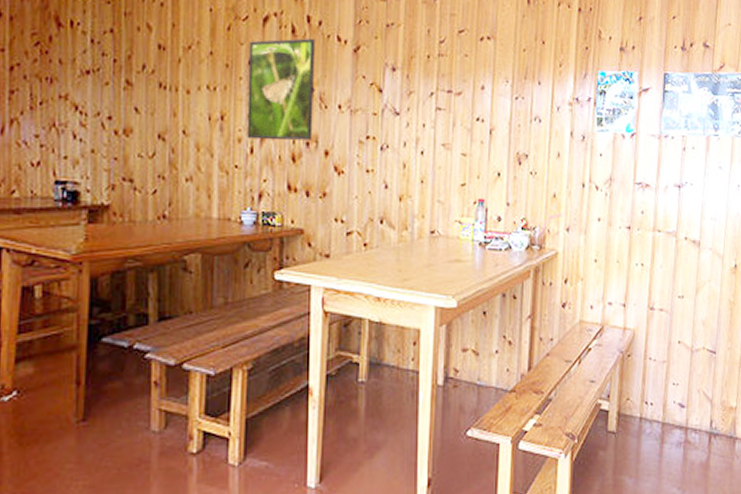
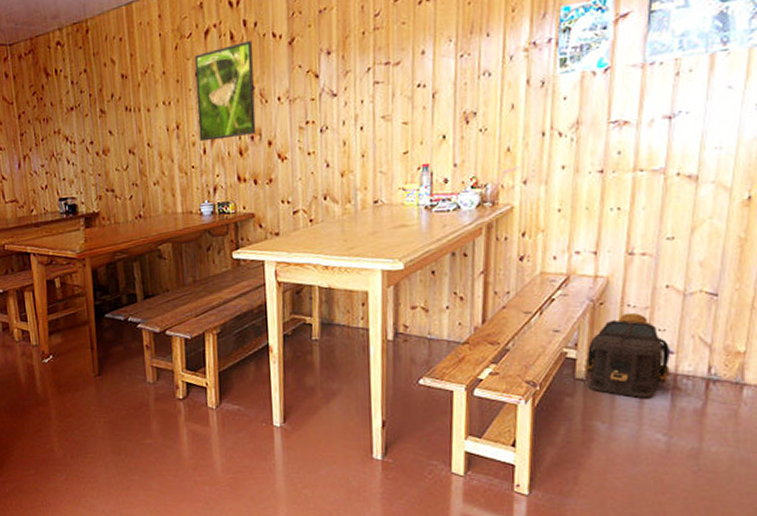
backpack: none [617,365,682,452] -> present [586,312,670,399]

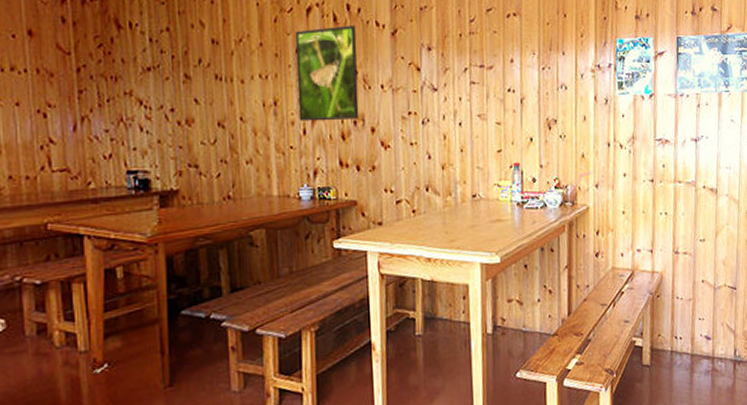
backpack: present [586,312,670,399] -> none [650,304,709,381]

